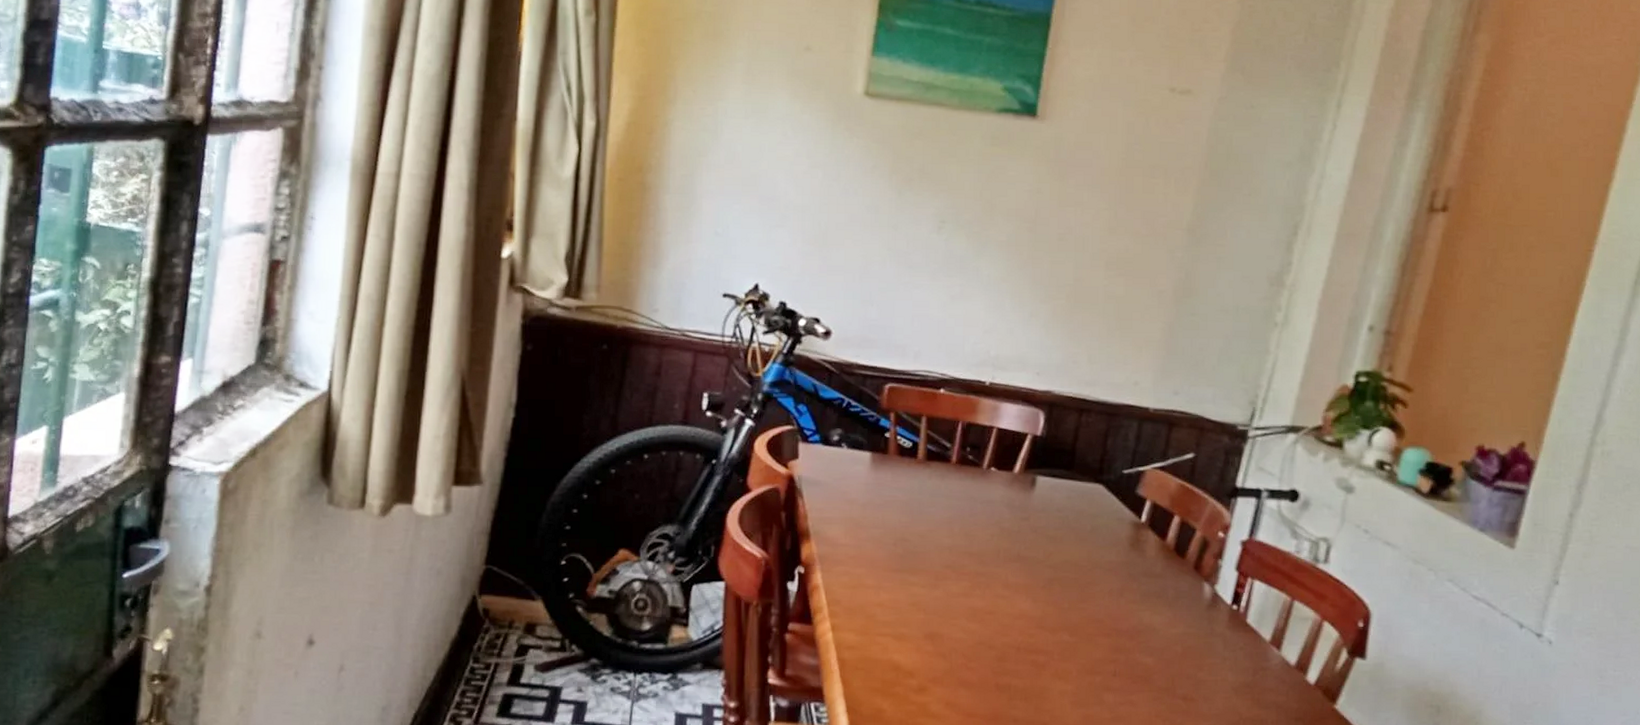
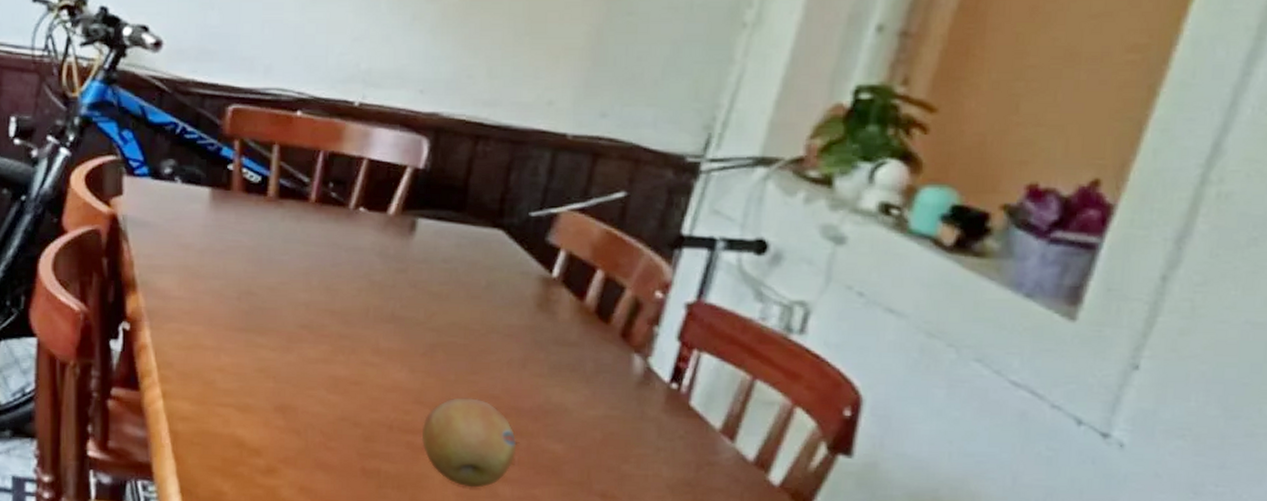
fruit: none [1043,622,1118,697] -> present [421,398,517,488]

